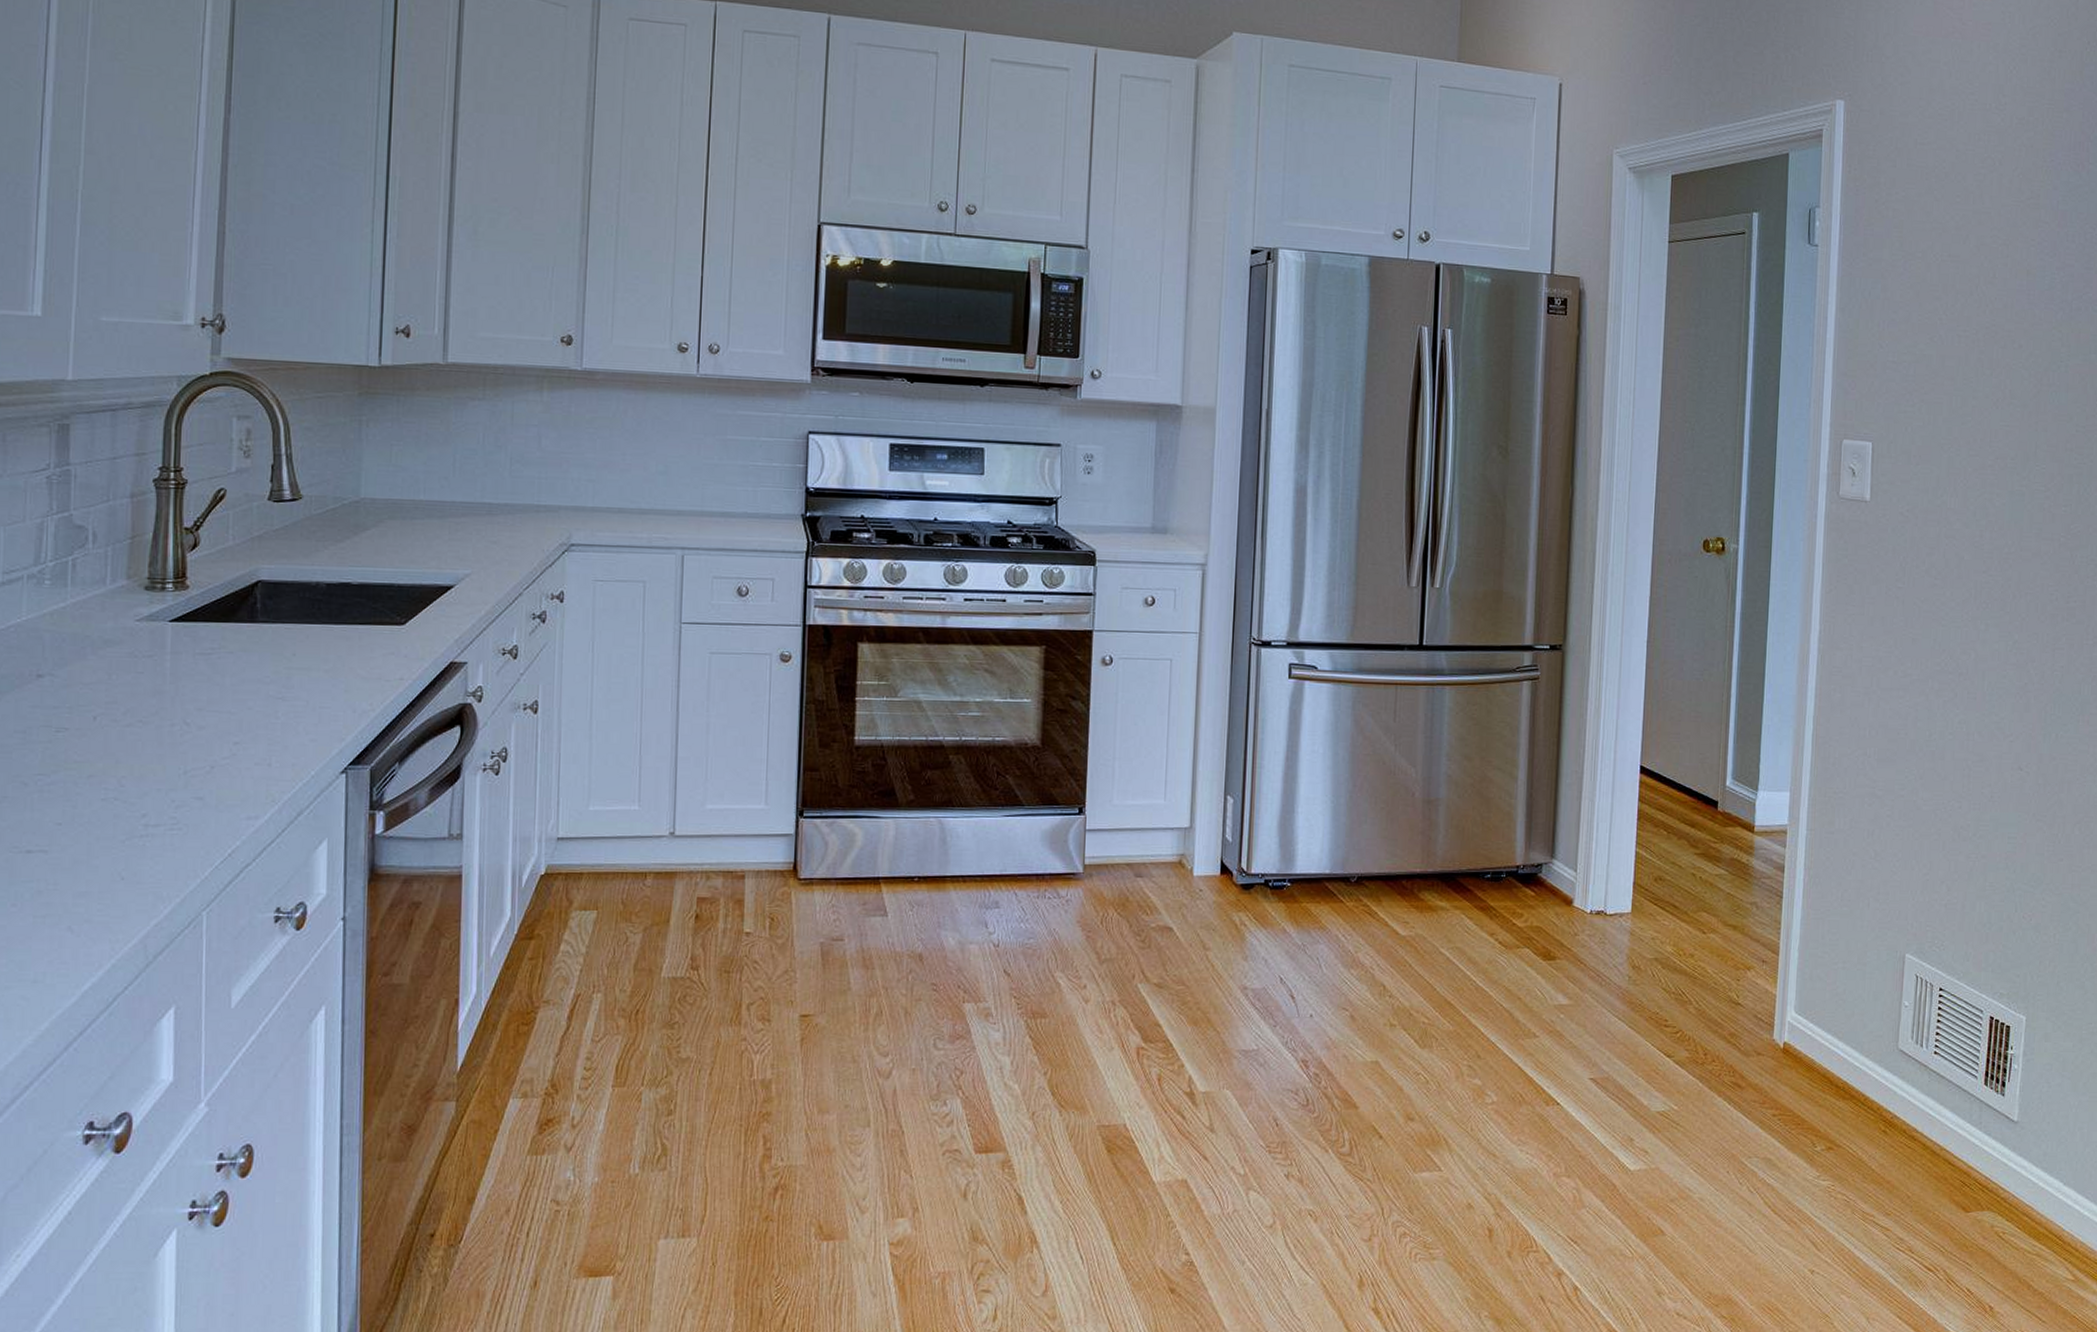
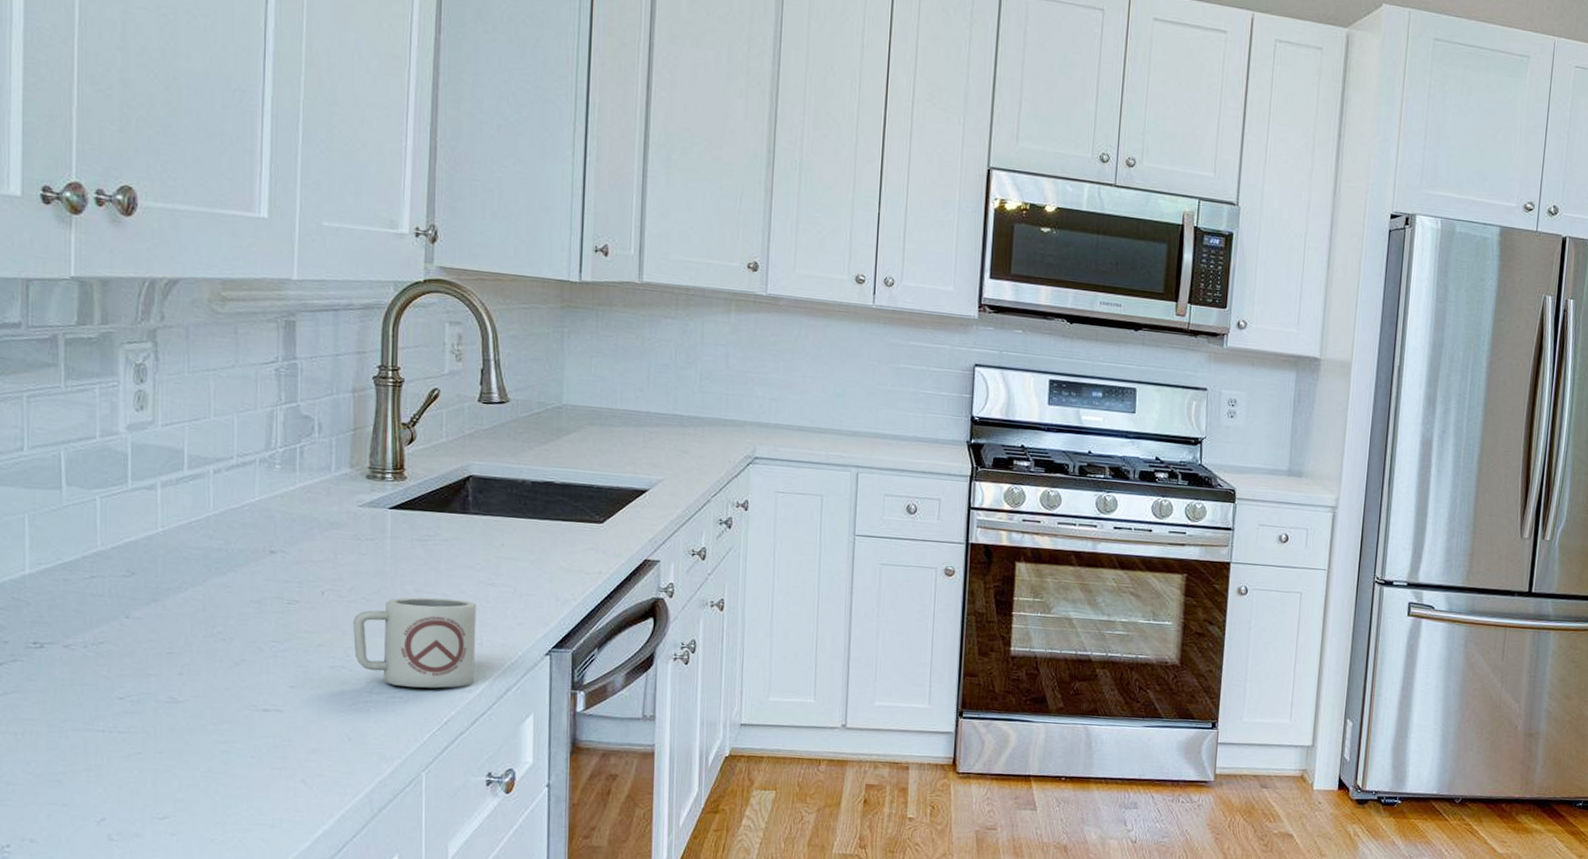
cup: none [127,716,265,818] -> present [352,597,477,689]

